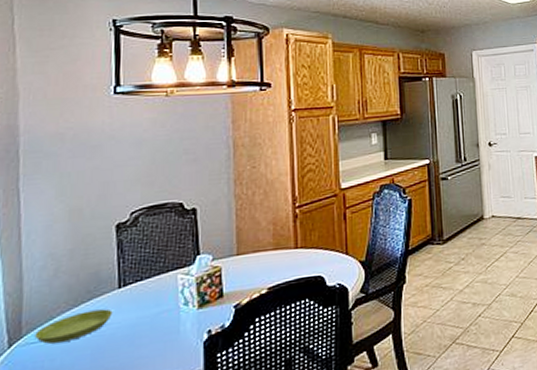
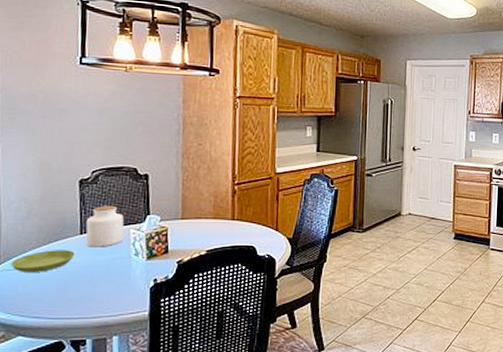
jar: none [125,249,171,302] -> present [85,205,124,247]

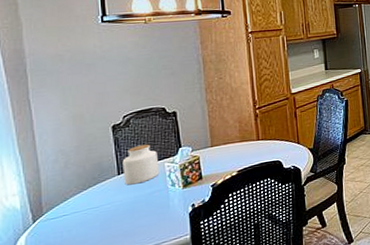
saucer: present [10,250,75,273] -> none [53,190,115,219]

